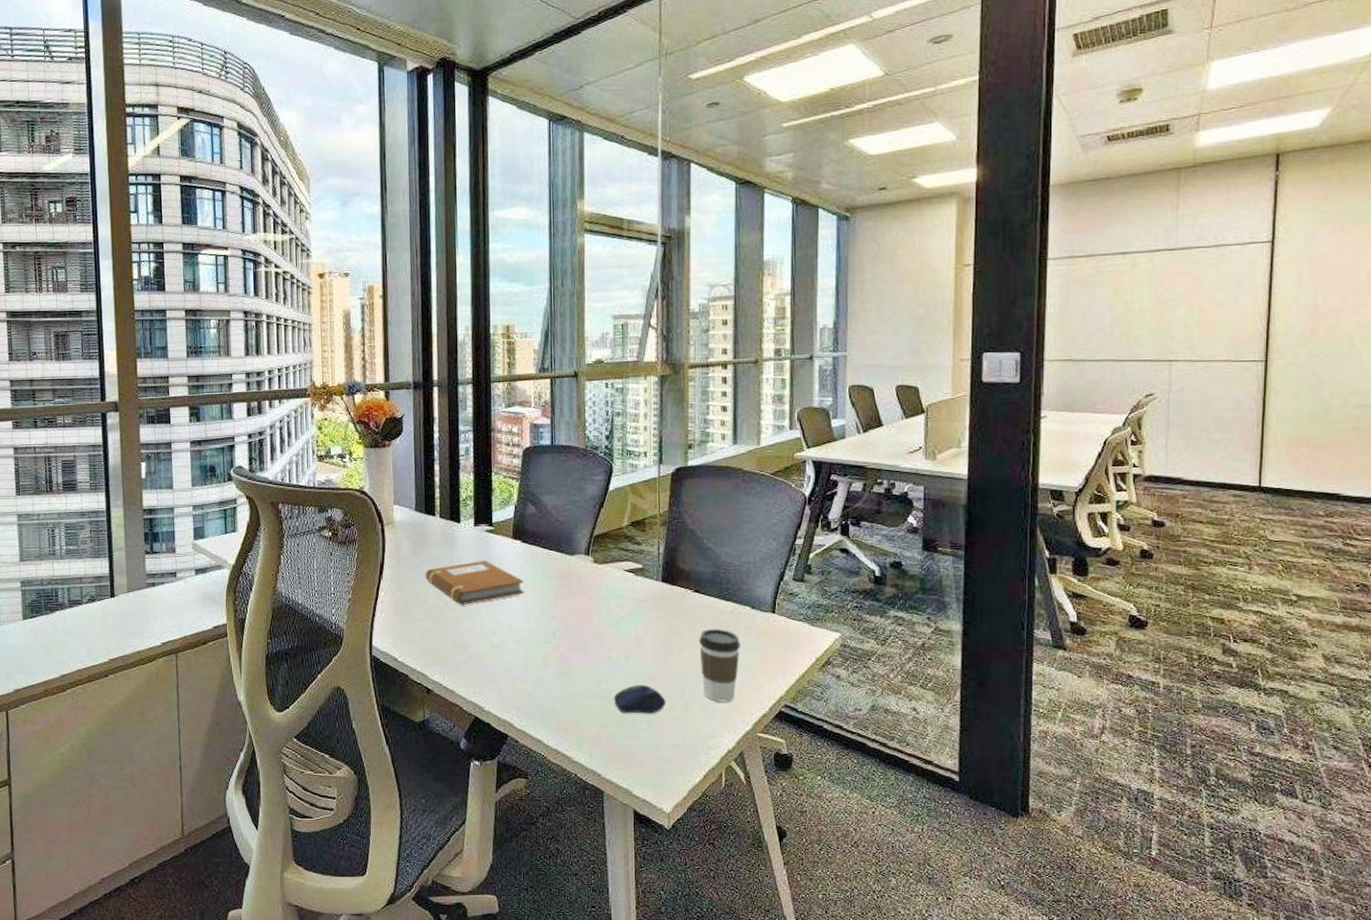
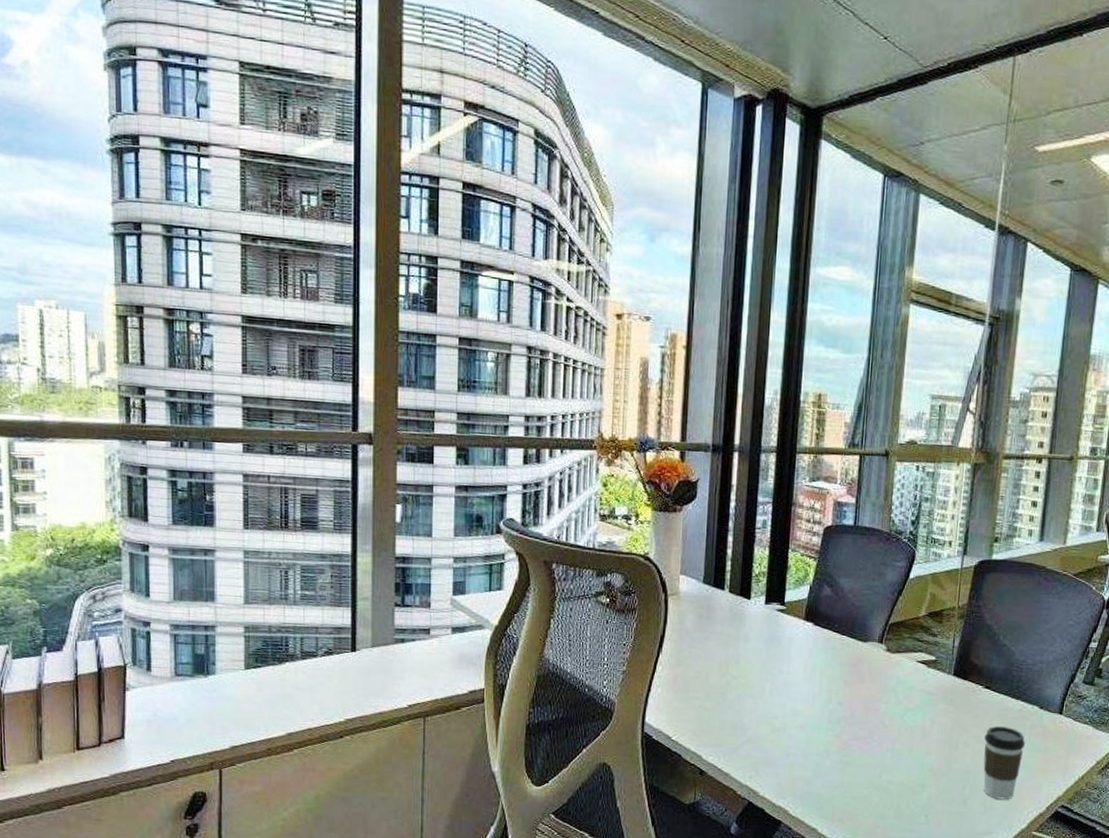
notebook: present [425,561,524,605] -> none [708,641,812,686]
computer mouse: present [613,684,666,714] -> none [893,777,945,807]

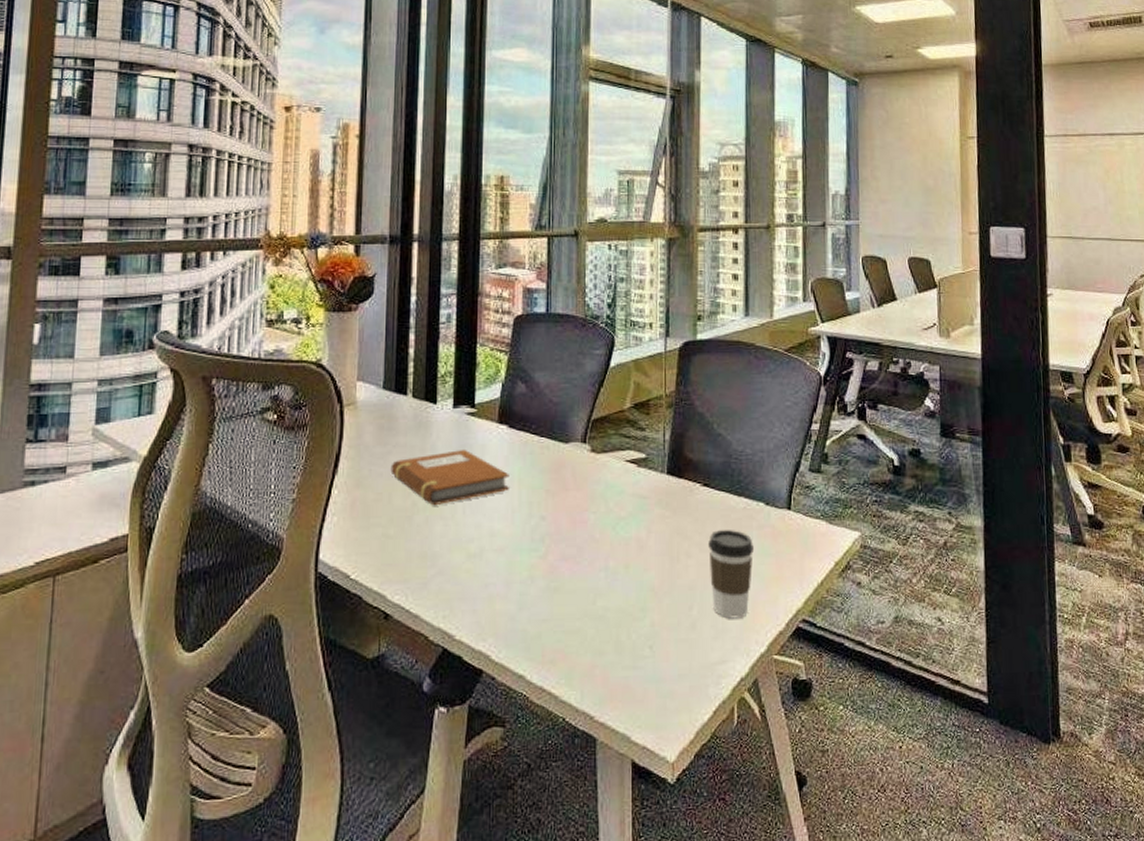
notebook: none [708,641,812,686] -> present [390,450,509,505]

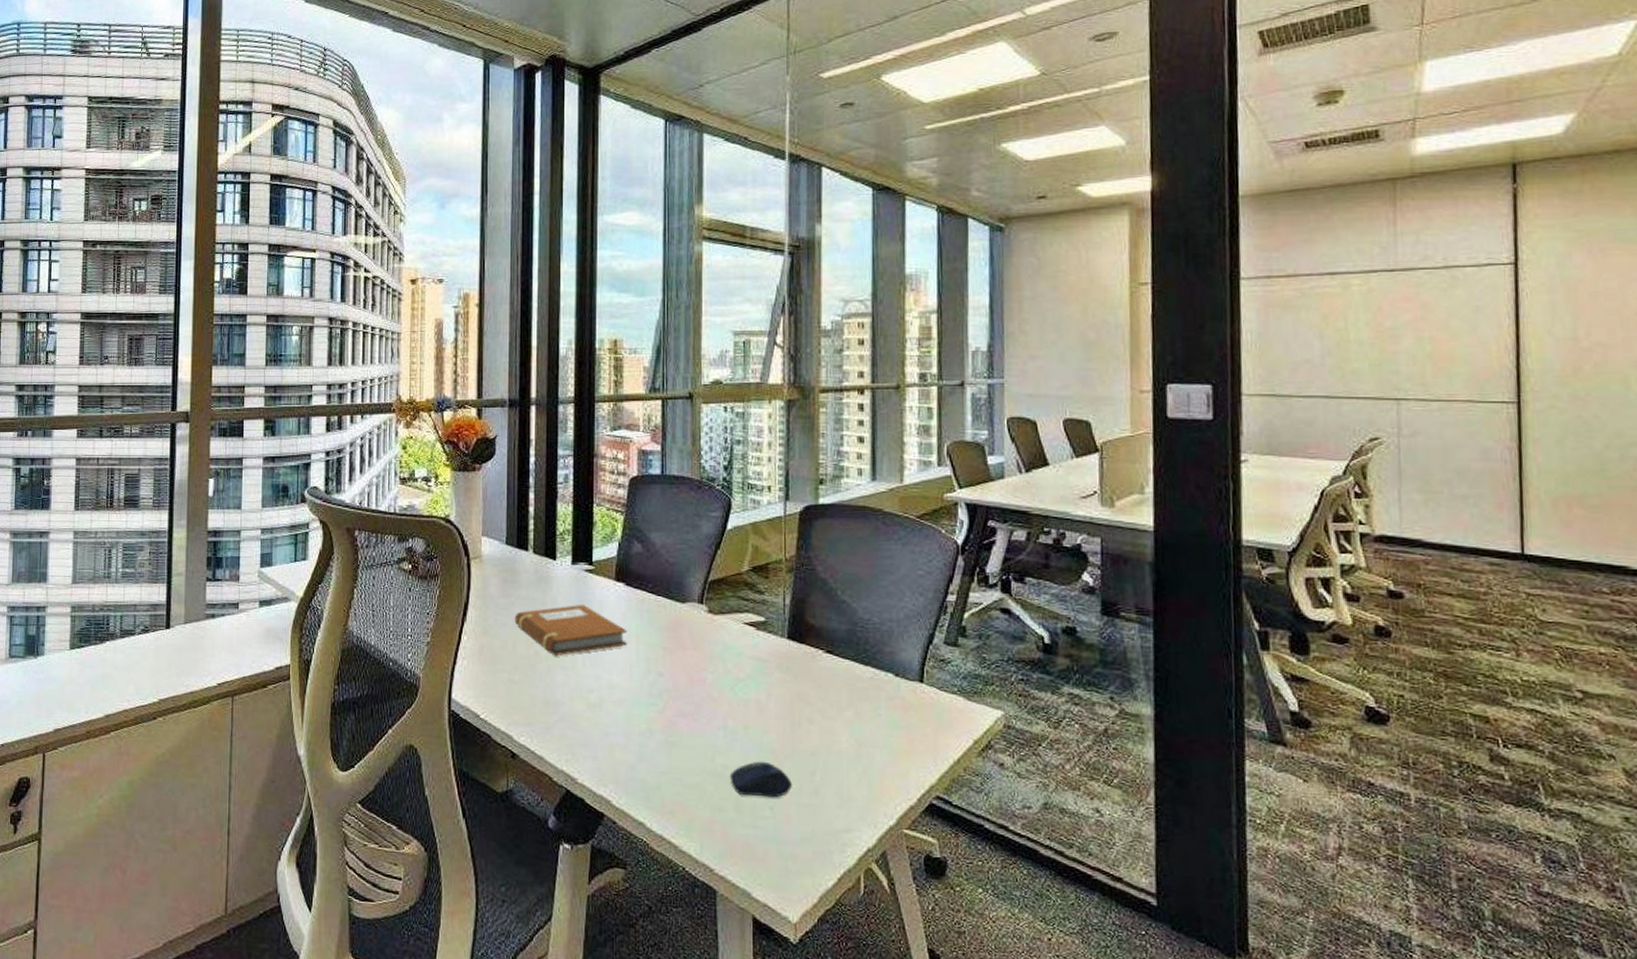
computer mouse: none [610,599,670,636] -> present [729,761,792,798]
coffee cup: present [708,529,753,619] -> none [832,697,881,789]

